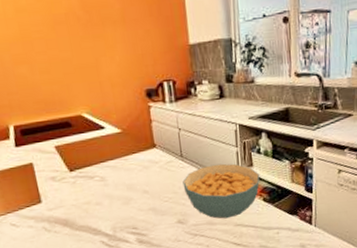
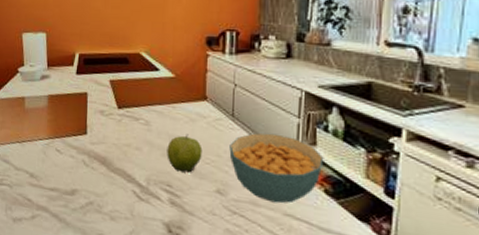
fruit: none [126,180,160,215] -> present [167,134,203,173]

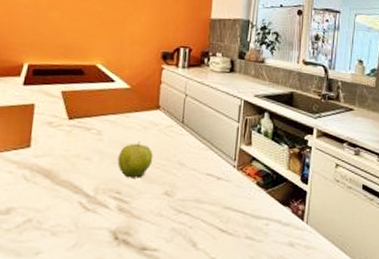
cereal bowl: present [229,133,324,204] -> none [178,136,257,198]

